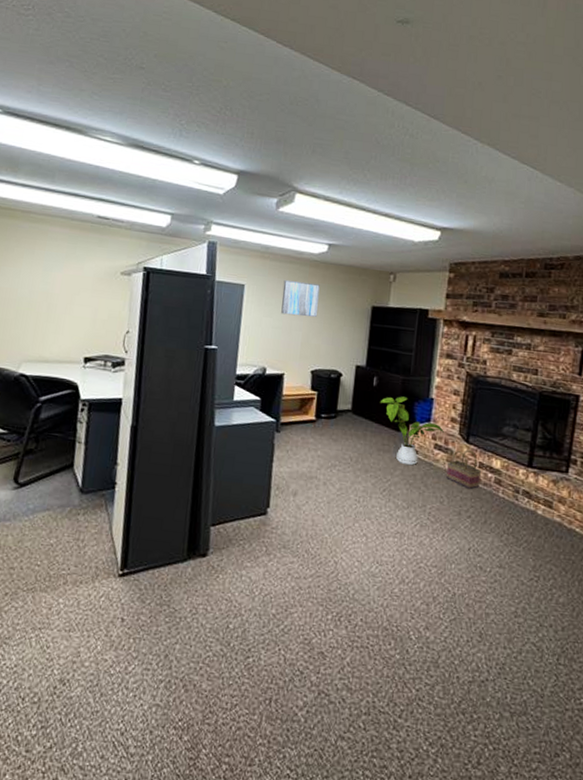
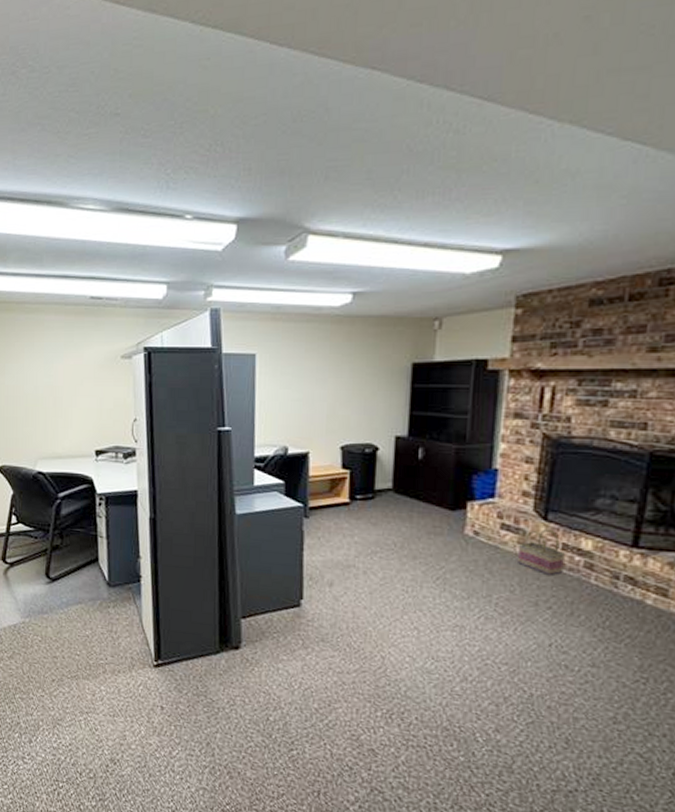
wall art: present [281,279,320,317] -> none [300,342,345,384]
house plant: present [379,396,444,466] -> none [427,469,513,550]

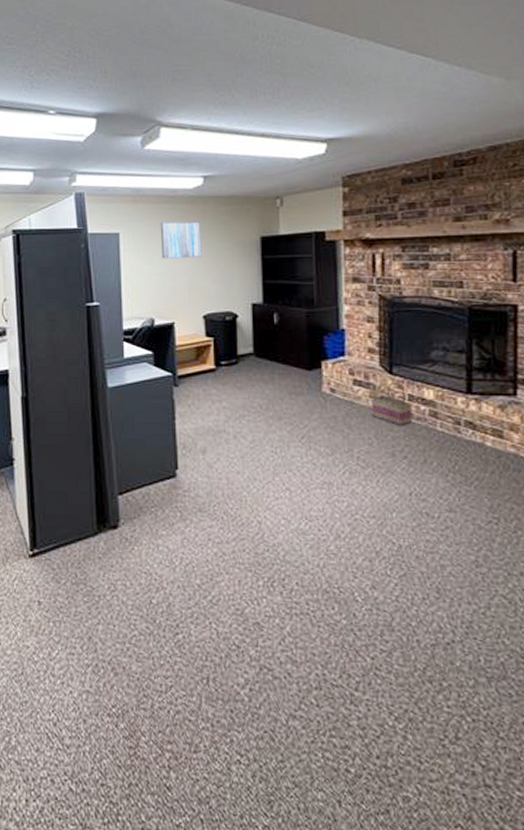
wall art: none [300,342,345,384] -> present [160,221,201,259]

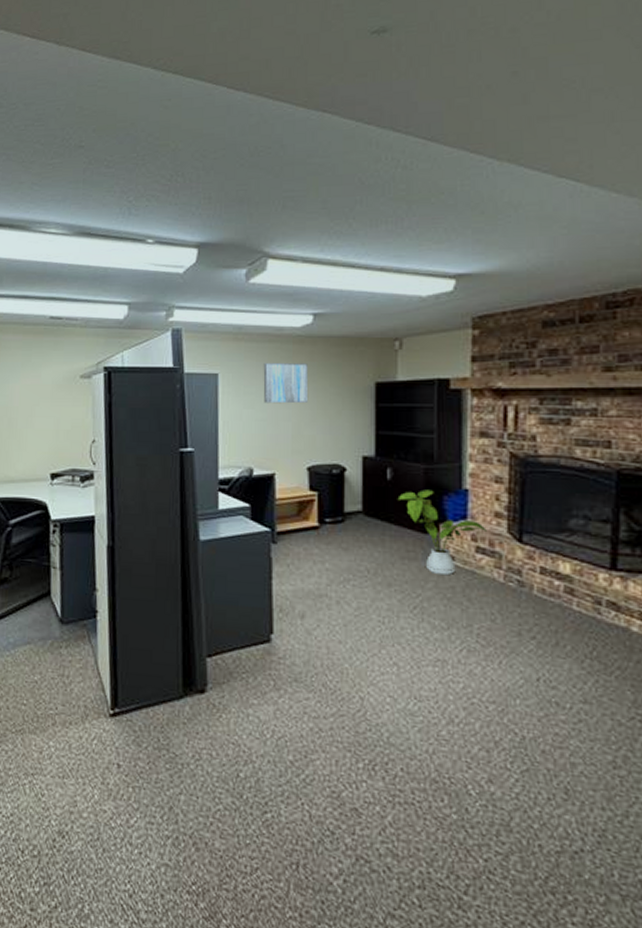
house plant: none [284,331,362,407] -> present [397,490,487,576]
basket: present [371,382,413,425] -> none [496,551,544,602]

